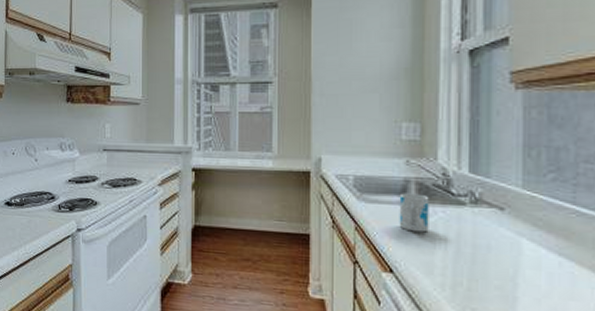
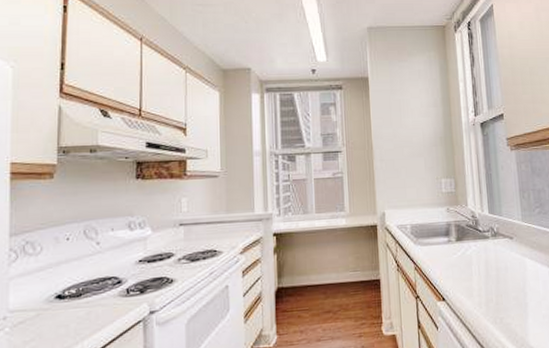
mug: present [399,193,429,233] -> none [444,233,467,265]

